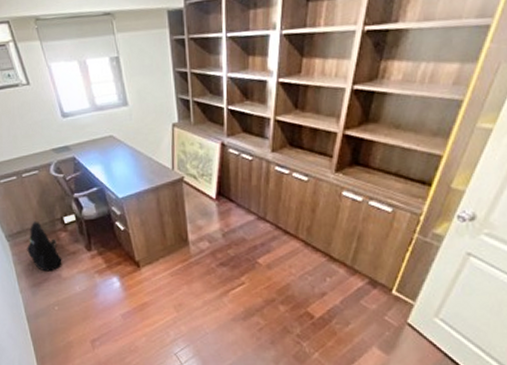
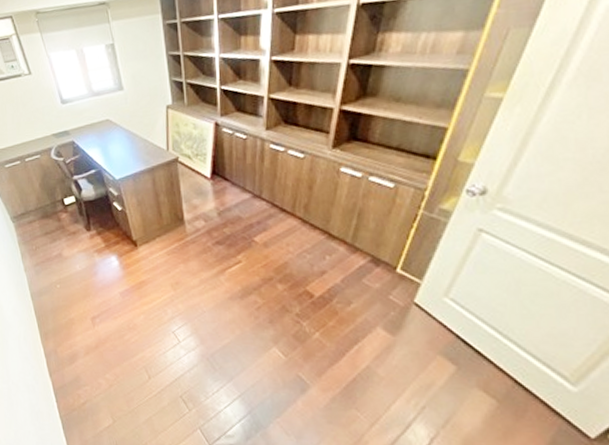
backpack: present [27,221,62,272] -> none [30,203,63,251]

